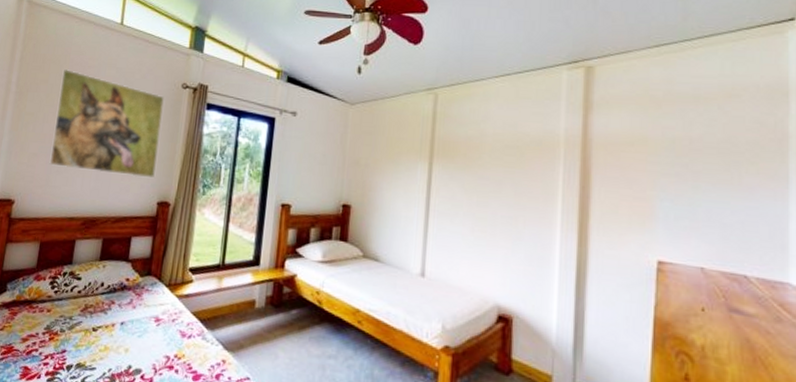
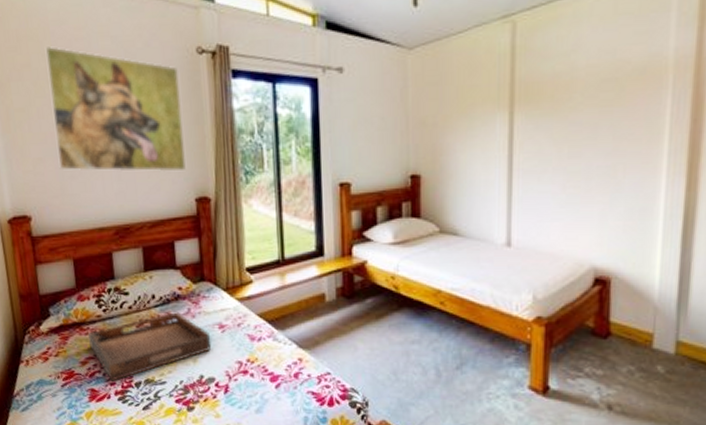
serving tray: none [34,301,146,362] -> present [88,312,212,381]

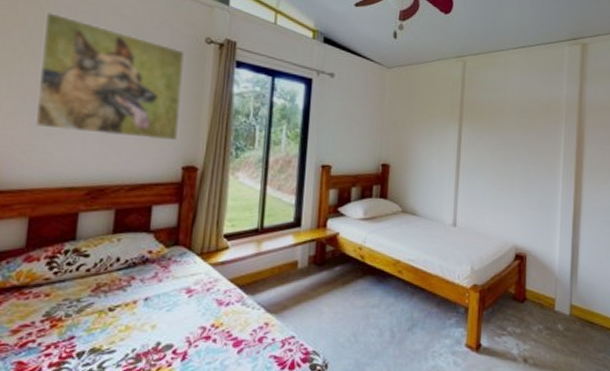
serving tray: present [88,312,212,381] -> none [28,276,176,352]

